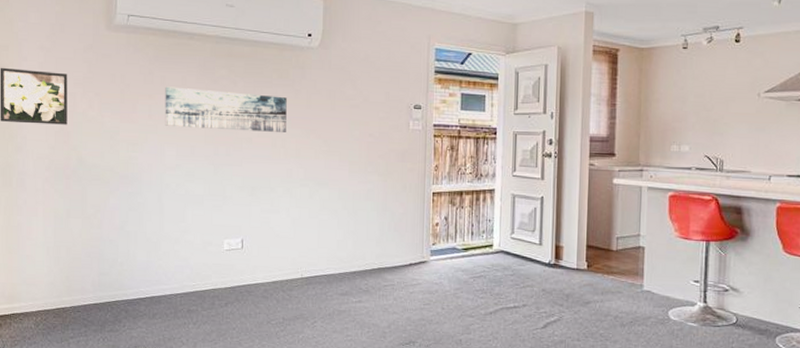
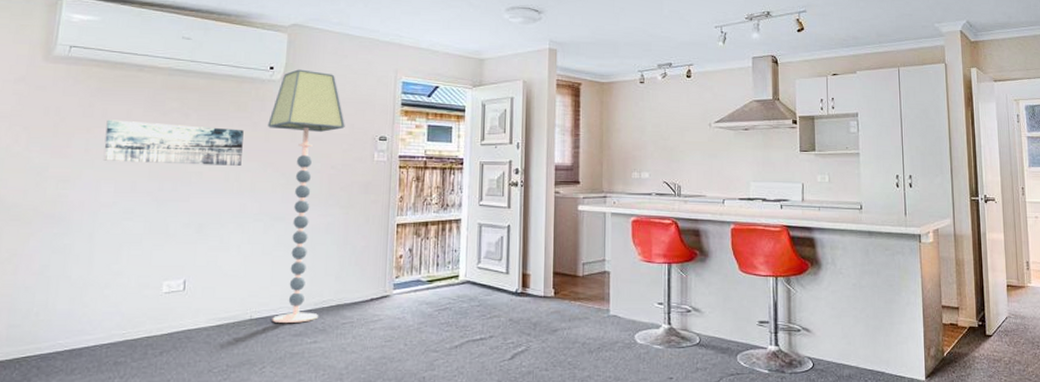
floor lamp: none [309,36,381,283] -> present [268,69,345,323]

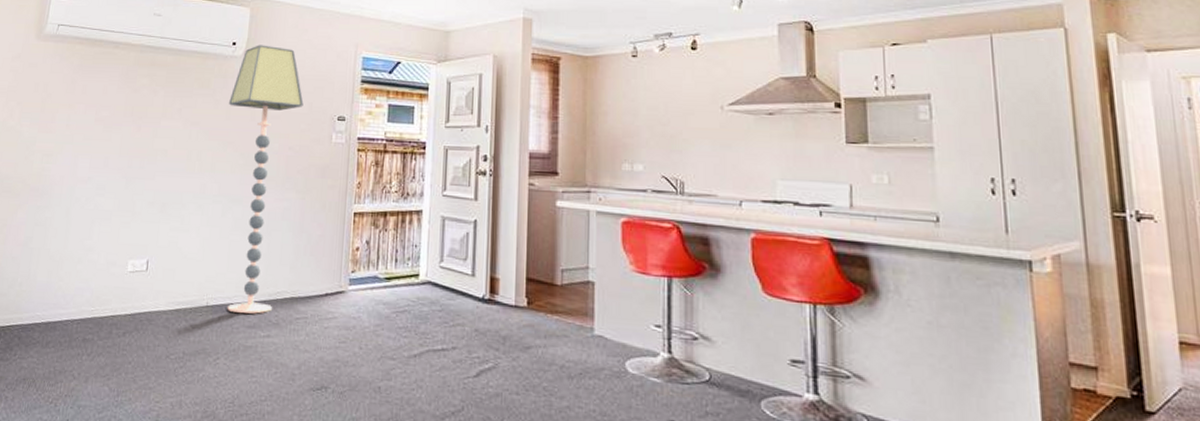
wall art: present [103,119,244,166] -> none [81,96,206,144]

